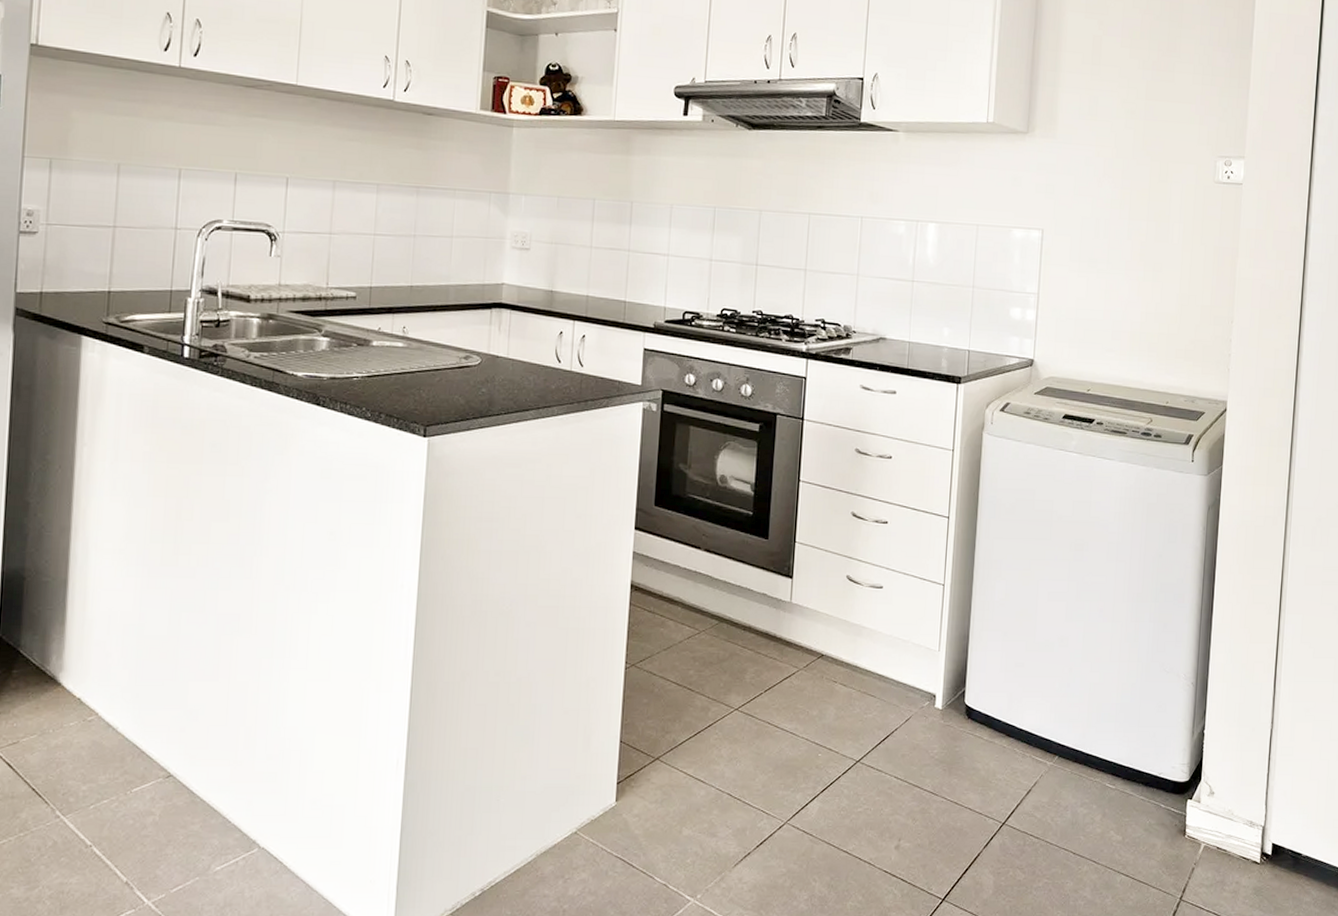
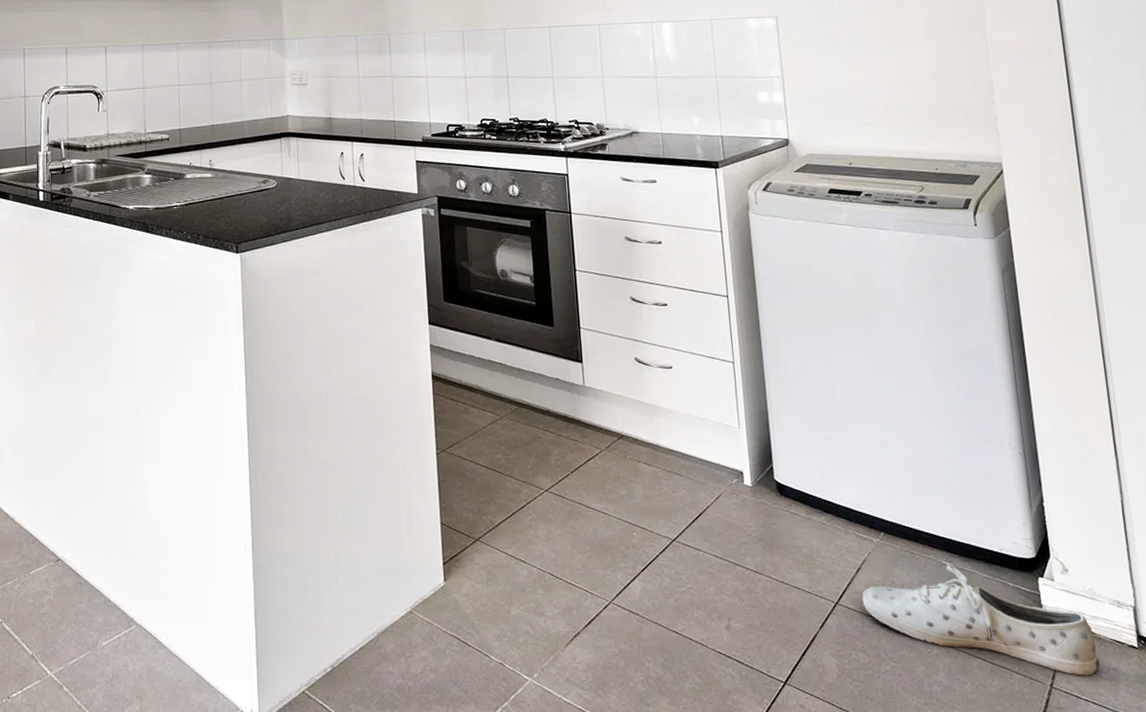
shoe: none [1027,787,1226,889] -> present [861,564,1100,676]

